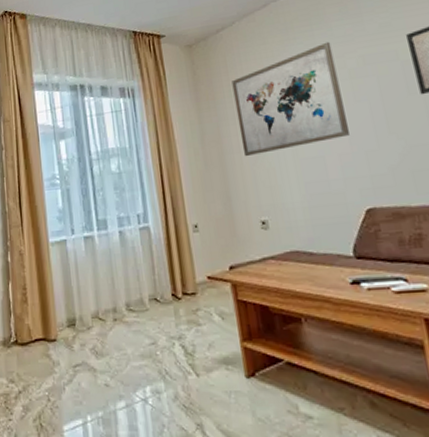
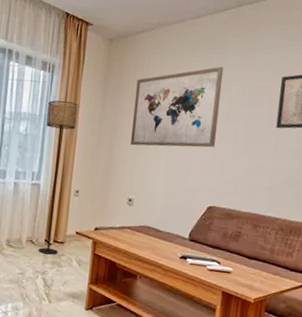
floor lamp: none [137,123,191,313] -> present [38,100,78,255]

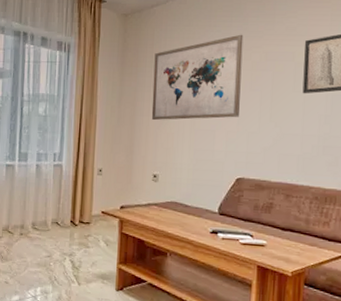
floor lamp: present [38,100,78,255] -> none [64,80,96,236]

